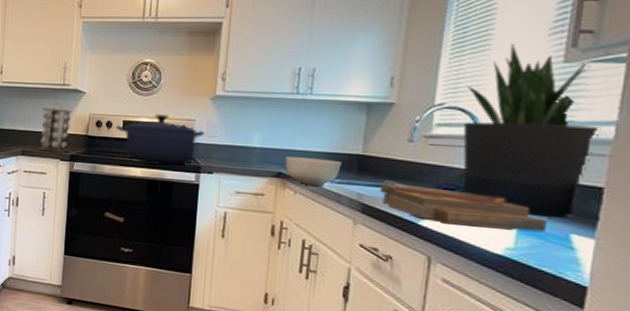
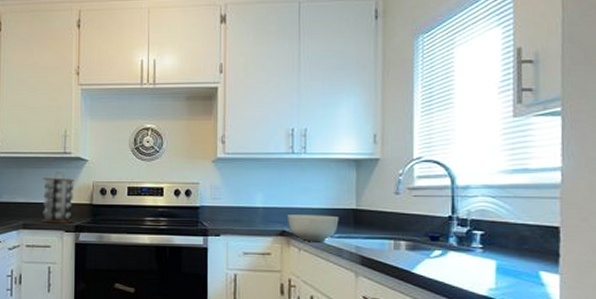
cooking pot: present [116,114,205,166] -> none [121,179,209,231]
clipboard: present [380,180,547,232] -> none [376,232,519,272]
planter: present [462,44,601,218] -> none [439,102,550,257]

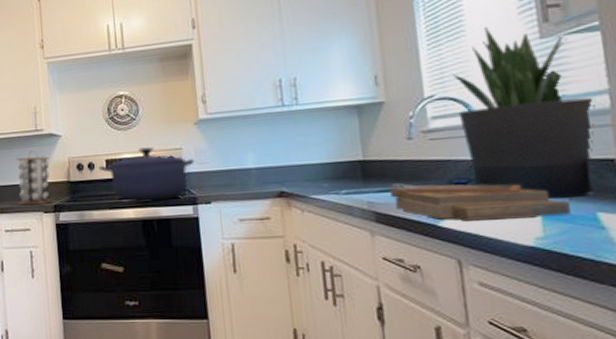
cooking pot: none [121,179,209,231] -> present [99,147,195,203]
bowl: present [288,215,339,241] -> none [285,170,345,201]
clipboard: none [376,232,519,272] -> present [390,183,571,221]
planter: none [439,102,550,257] -> present [452,27,596,199]

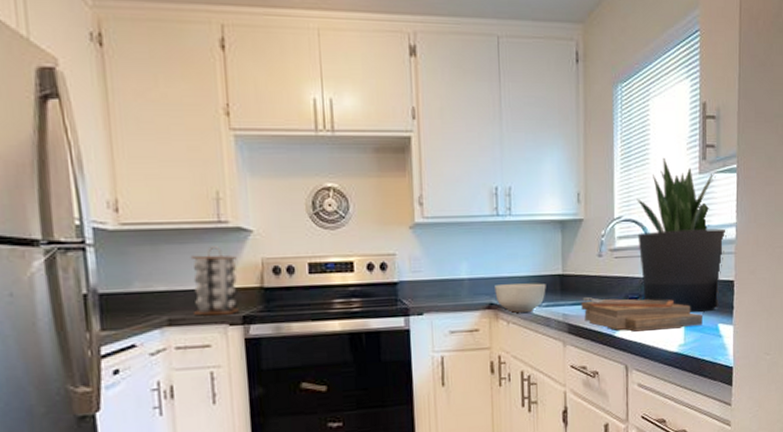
cooking pot: present [99,147,195,203] -> none [300,251,408,314]
bowl: none [285,170,345,201] -> present [495,283,546,313]

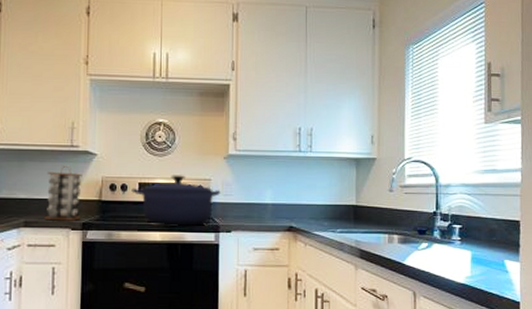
cooking pot: none [300,251,408,314] -> present [131,175,221,227]
bowl: present [495,283,546,313] -> none [295,211,341,236]
clipboard: present [581,297,703,332] -> none [373,227,489,261]
planter: present [636,158,728,312] -> none [426,109,513,247]

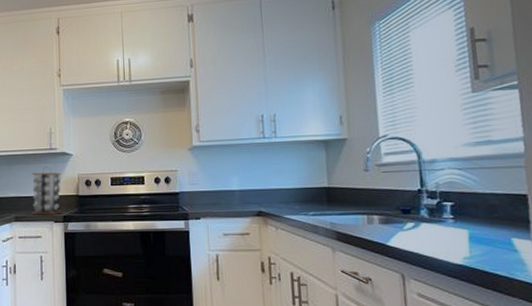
cooking pot: present [131,175,221,227] -> none [104,168,188,217]

